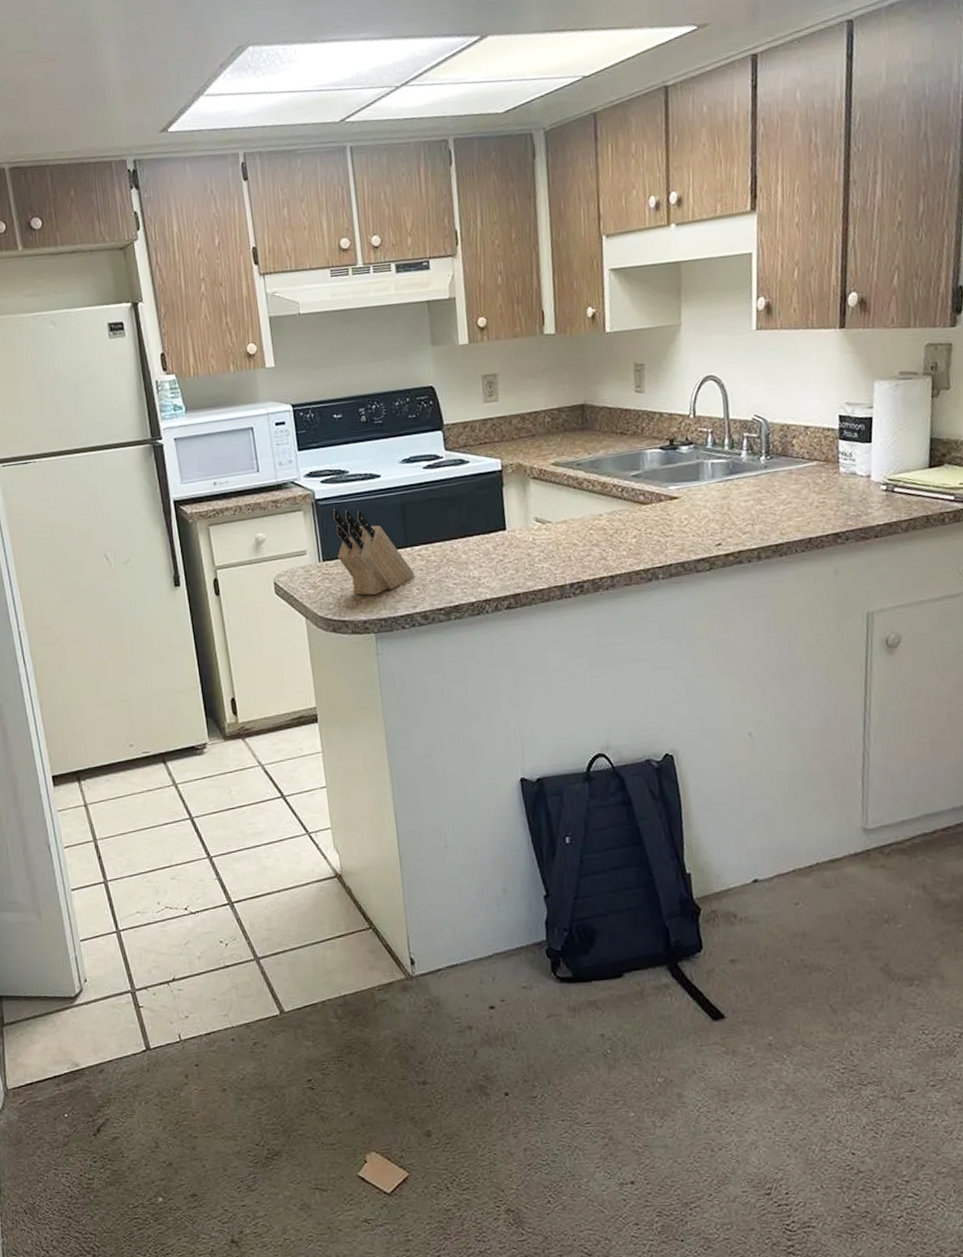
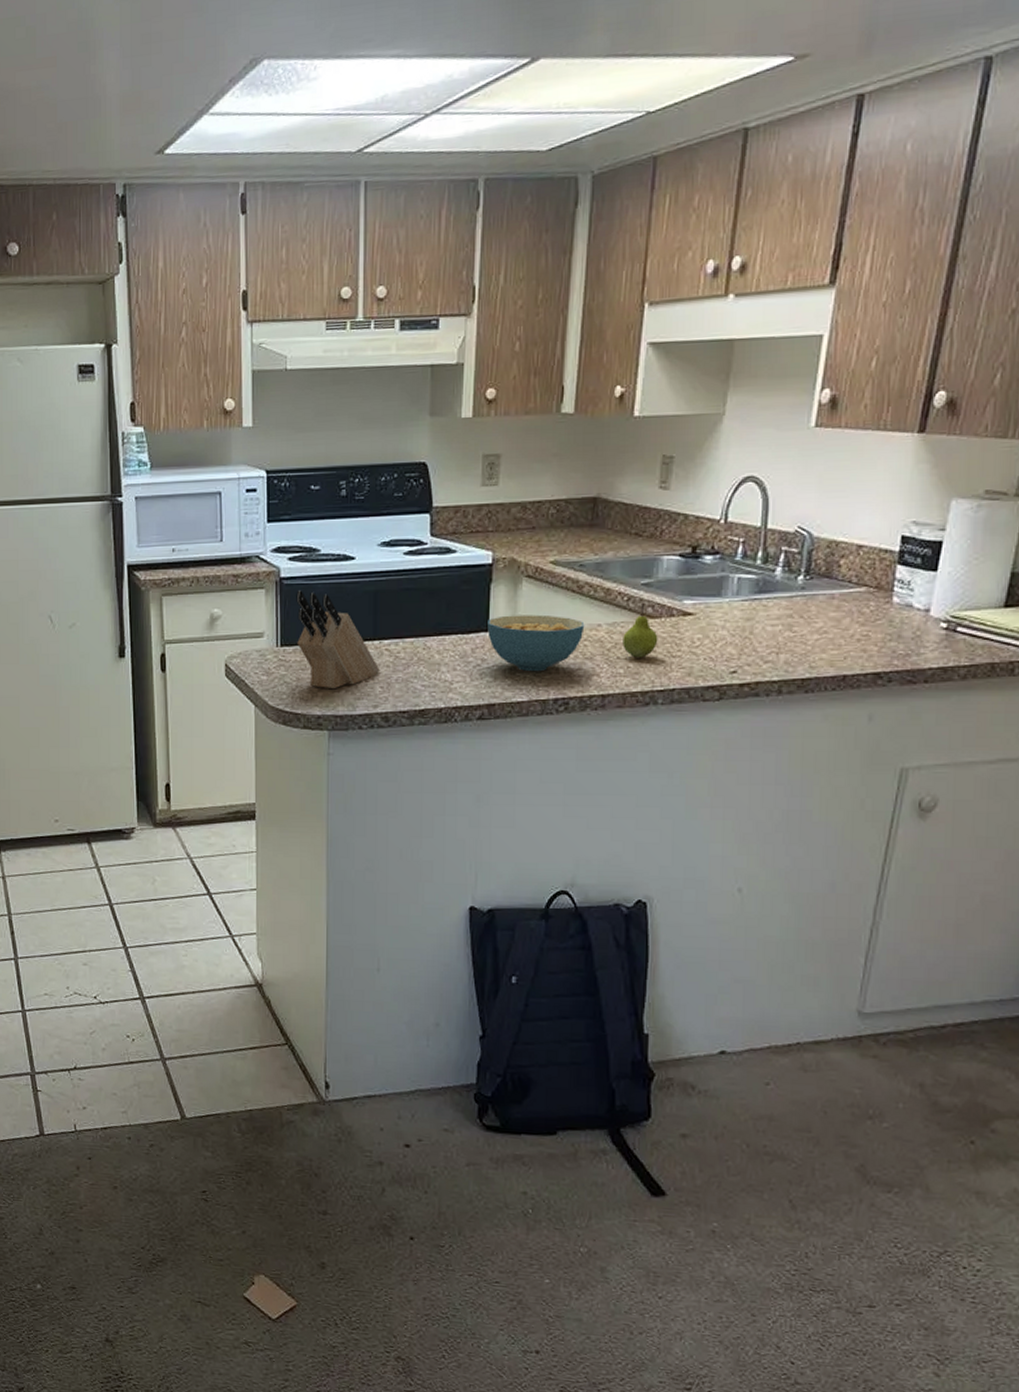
cereal bowl: none [504,510,589,562] -> present [487,614,585,672]
fruit: none [622,491,652,541] -> present [622,602,658,658]

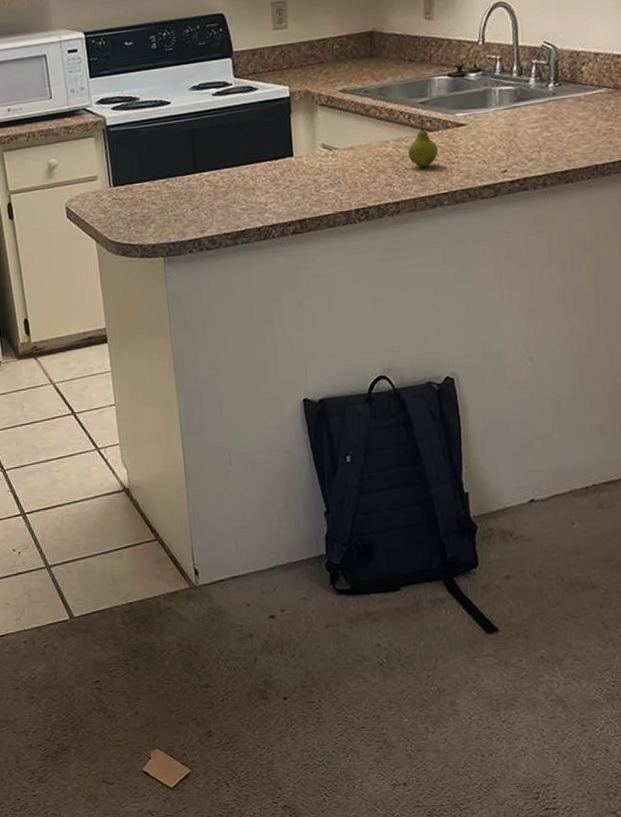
knife block: present [296,590,380,690] -> none [122,135,203,220]
cereal bowl: present [487,614,585,672] -> none [291,137,375,188]

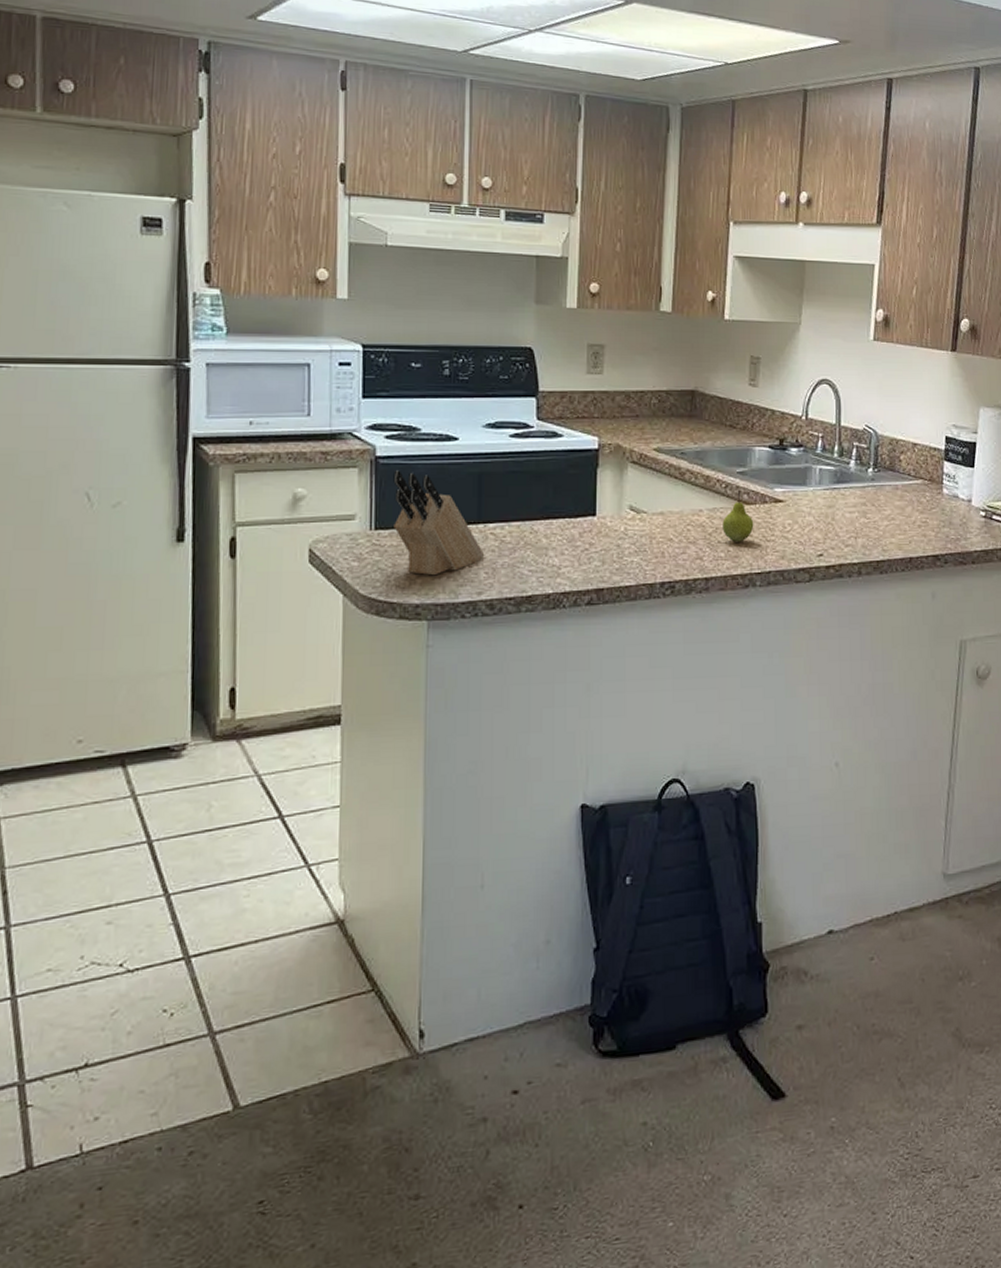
knife block: none [122,135,203,220] -> present [393,470,485,576]

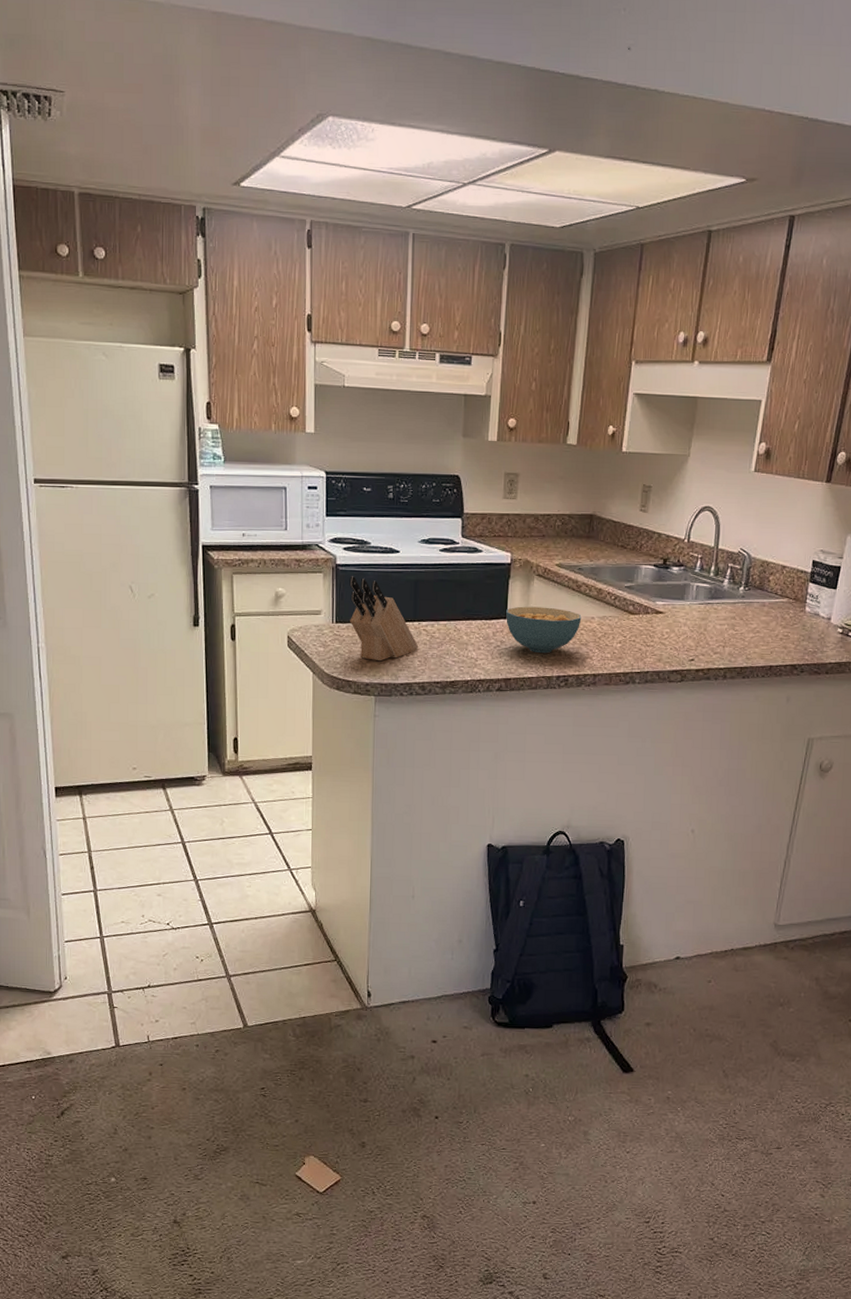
cereal bowl: none [595,500,687,556] -> present [506,606,582,654]
fruit: present [722,489,754,542] -> none [610,601,637,646]

